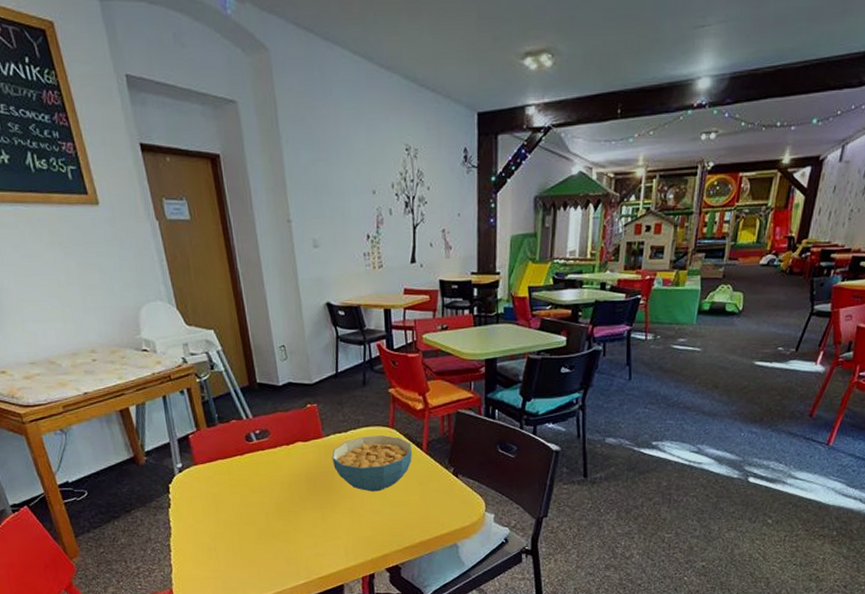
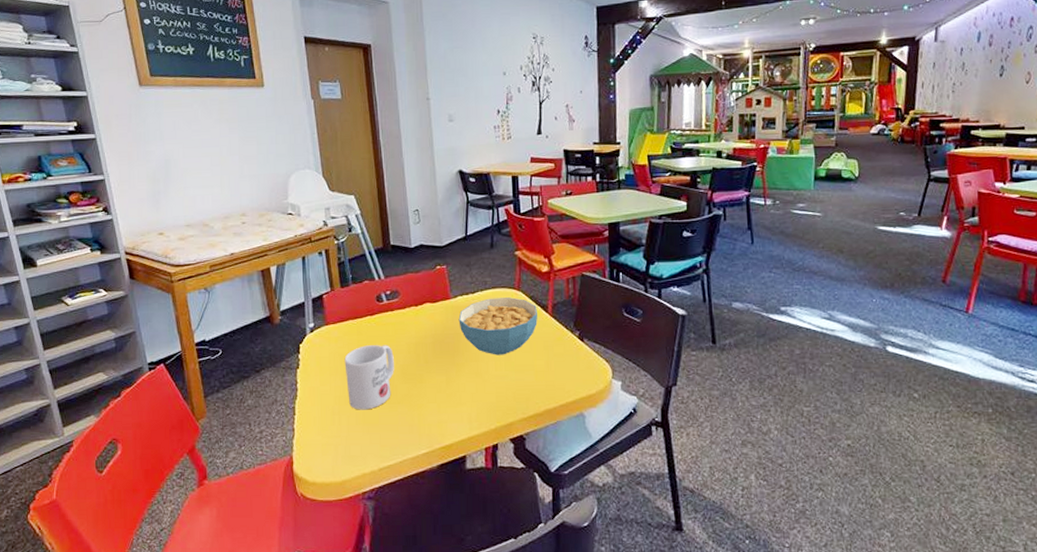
mug: none [216,483,269,546] -> present [344,345,394,410]

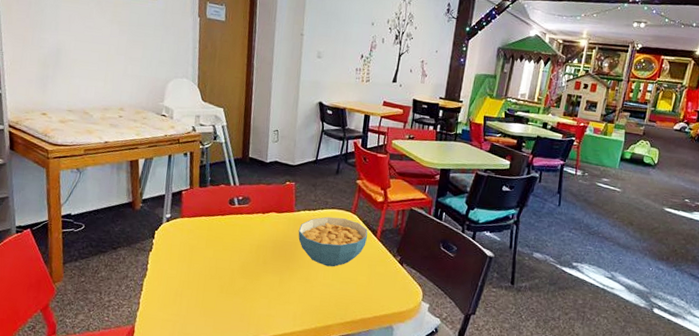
mug: present [344,345,394,410] -> none [191,240,237,296]

